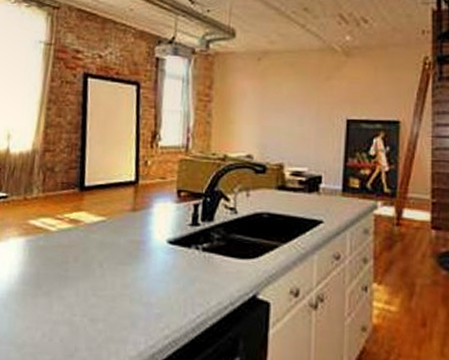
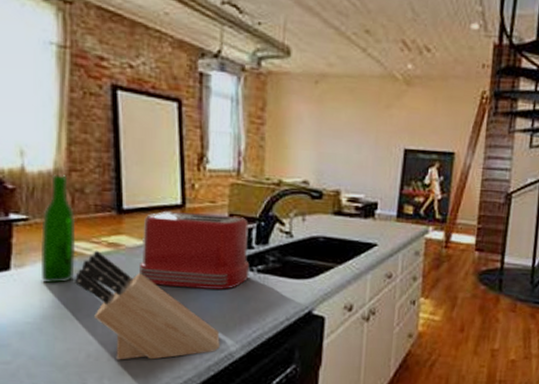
wine bottle: none [11,155,45,260] -> present [40,174,76,284]
knife block: none [39,226,165,343] -> present [75,250,220,360]
toaster: none [94,187,195,269] -> present [140,210,250,290]

